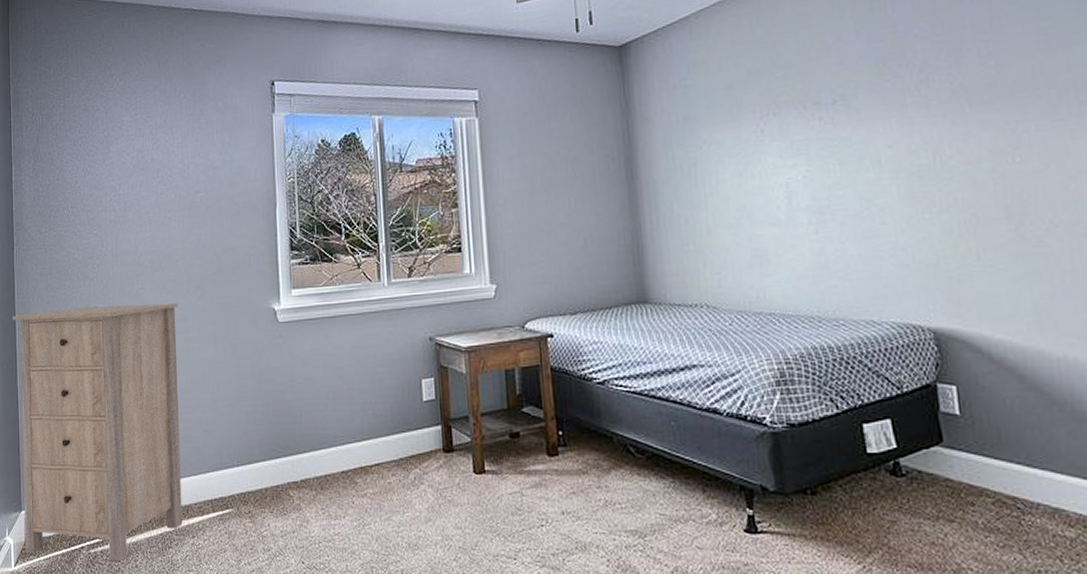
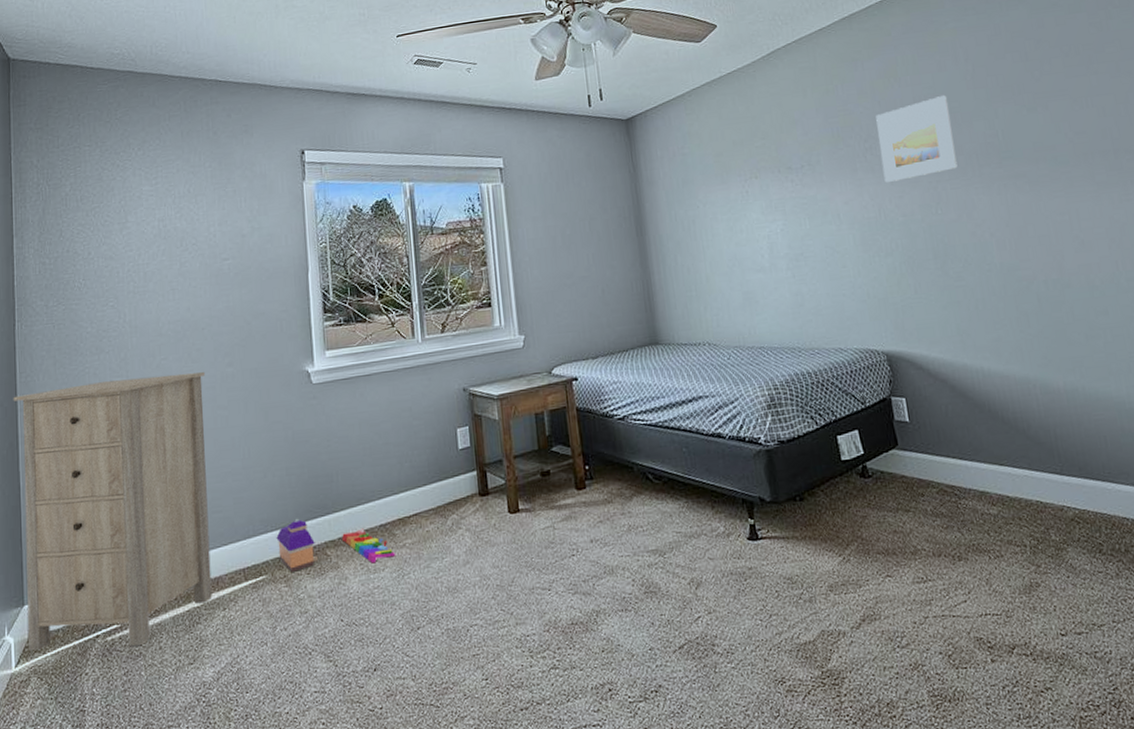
toy house: none [242,456,282,509] -> present [276,518,319,572]
knob puzzle: none [304,473,357,510] -> present [342,528,396,564]
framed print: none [936,11,1047,122] -> present [876,94,958,182]

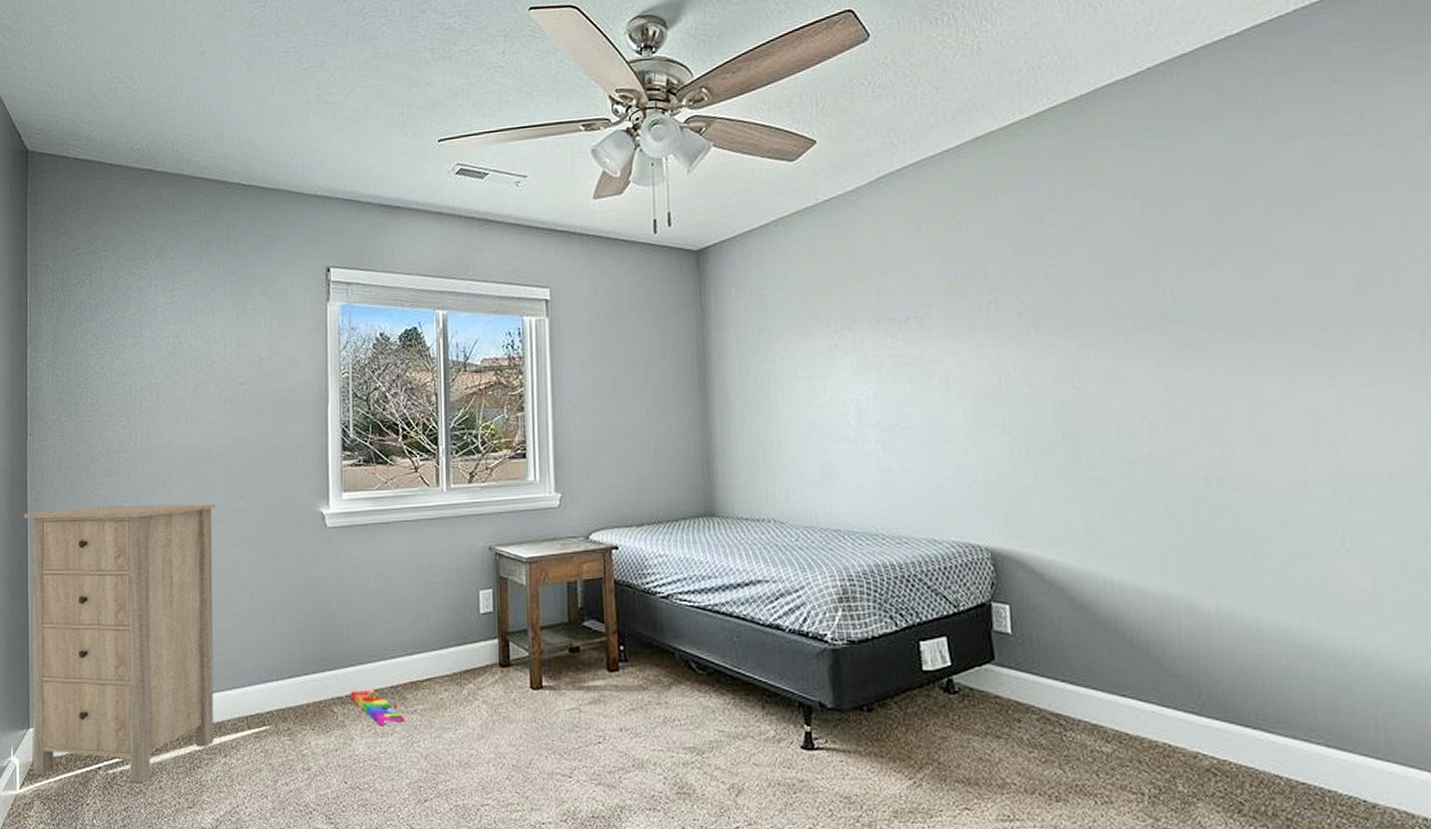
toy house: present [276,518,319,572] -> none [281,669,325,726]
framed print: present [876,94,958,182] -> none [1007,239,1107,344]

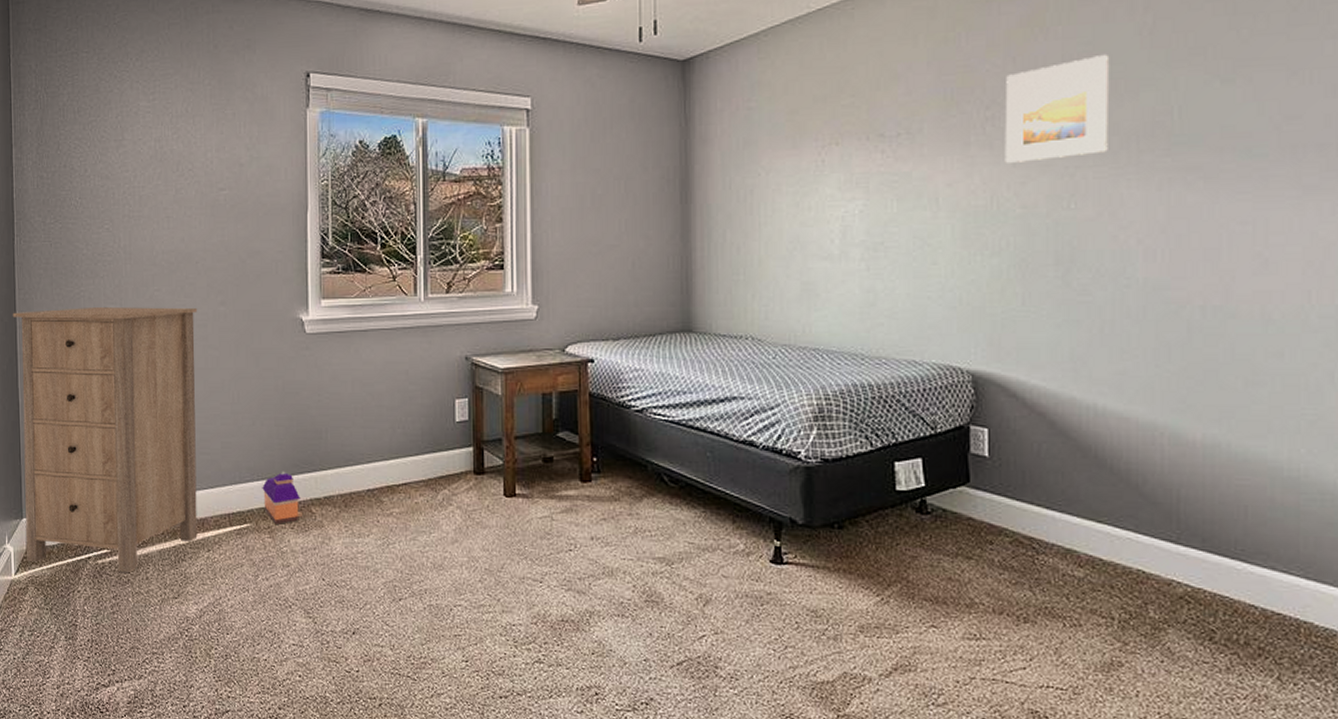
toy house: none [281,669,325,726] -> present [262,471,303,524]
knob puzzle: present [350,688,406,727] -> none [328,490,382,528]
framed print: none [1007,239,1107,344] -> present [1004,53,1110,163]

